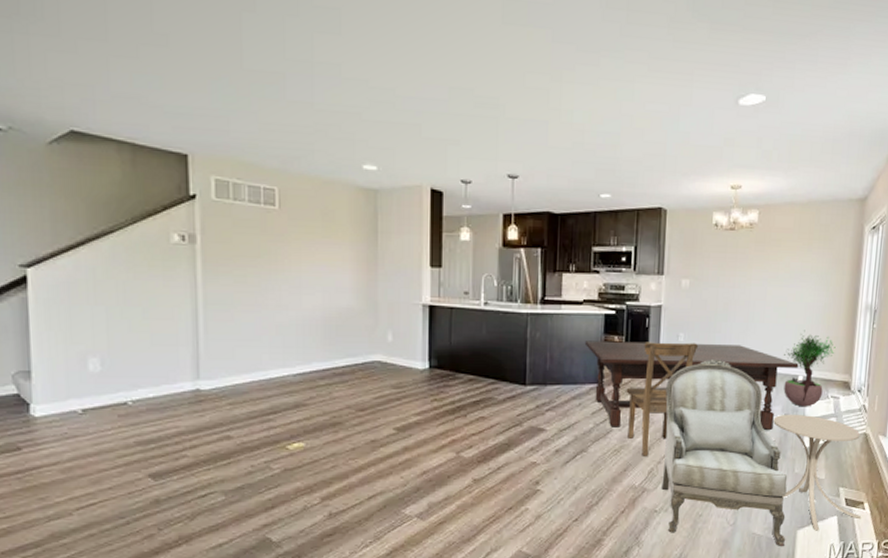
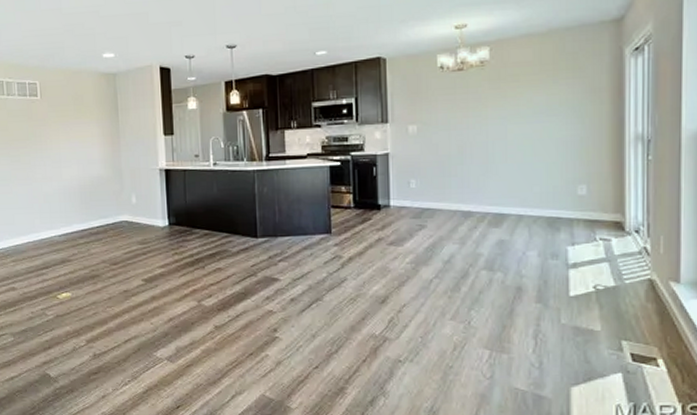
dining table: present [584,340,799,430] -> none [311,188,554,277]
dining chair: present [626,342,698,456] -> none [358,188,432,305]
armchair: present [661,358,788,546] -> none [401,203,557,404]
side table: present [773,414,861,531] -> none [529,259,654,389]
potted tree: present [783,330,836,407] -> none [535,167,600,251]

